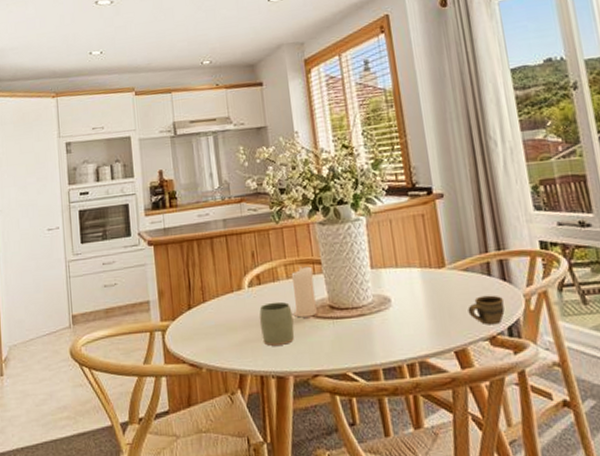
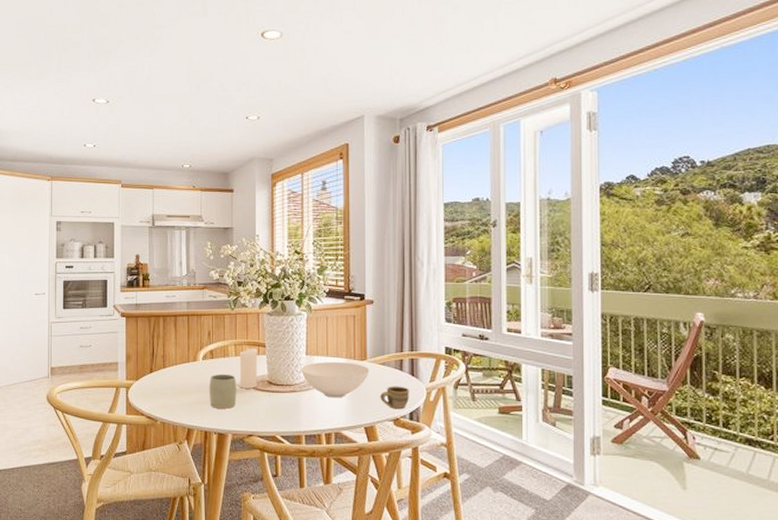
bowl: none [367,272,451,319] -> present [301,362,370,398]

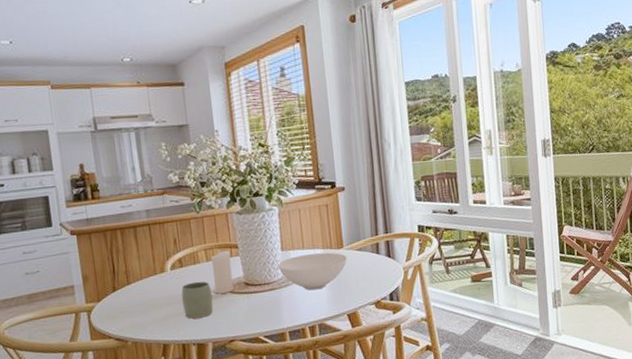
cup: present [380,386,410,410] -> none [359,269,388,293]

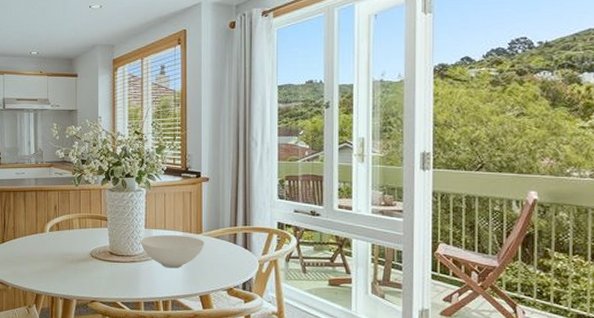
mug: present [181,281,214,319] -> none [55,244,81,276]
candle: present [210,250,234,294] -> none [82,221,101,259]

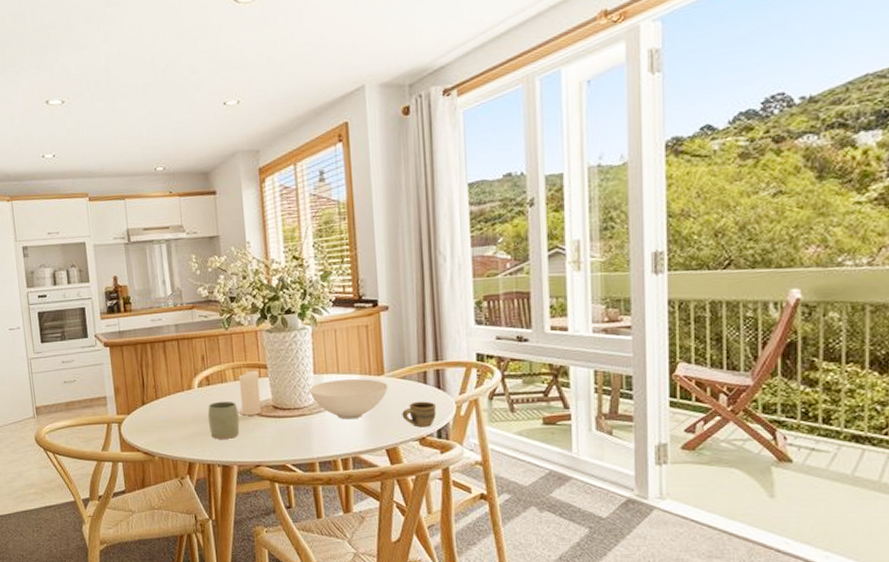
mug: none [55,244,81,276] -> present [207,401,240,439]
candle: none [82,221,101,259] -> present [238,370,261,416]
cup: none [214,258,243,280] -> present [402,401,437,428]

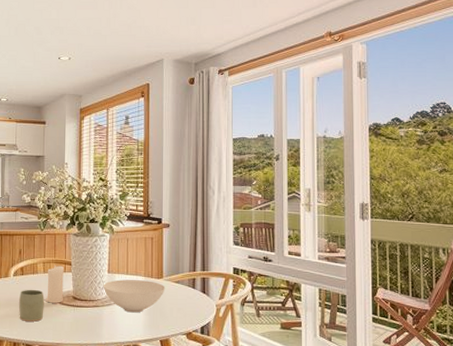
cup: present [402,401,437,428] -> none [174,302,202,324]

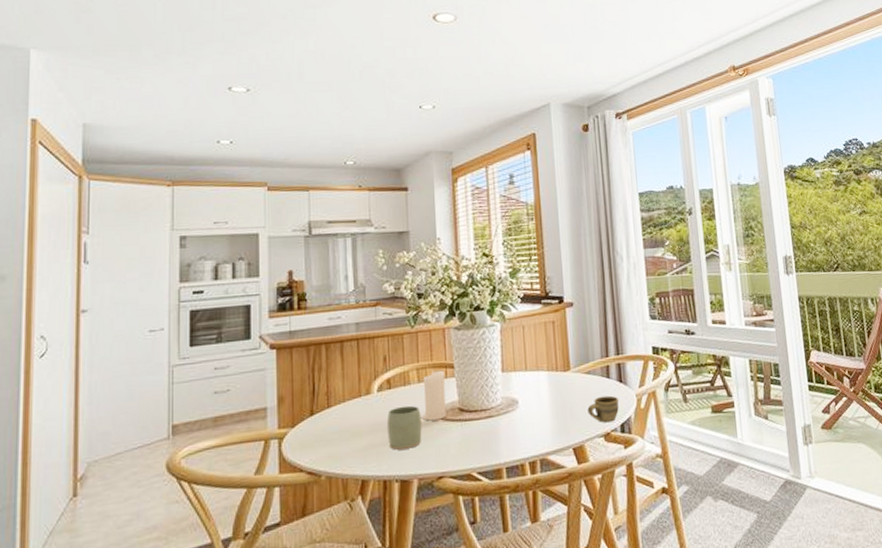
bowl: present [103,280,165,313] -> none [496,375,575,419]
cup: none [174,302,202,324] -> present [587,395,619,423]

